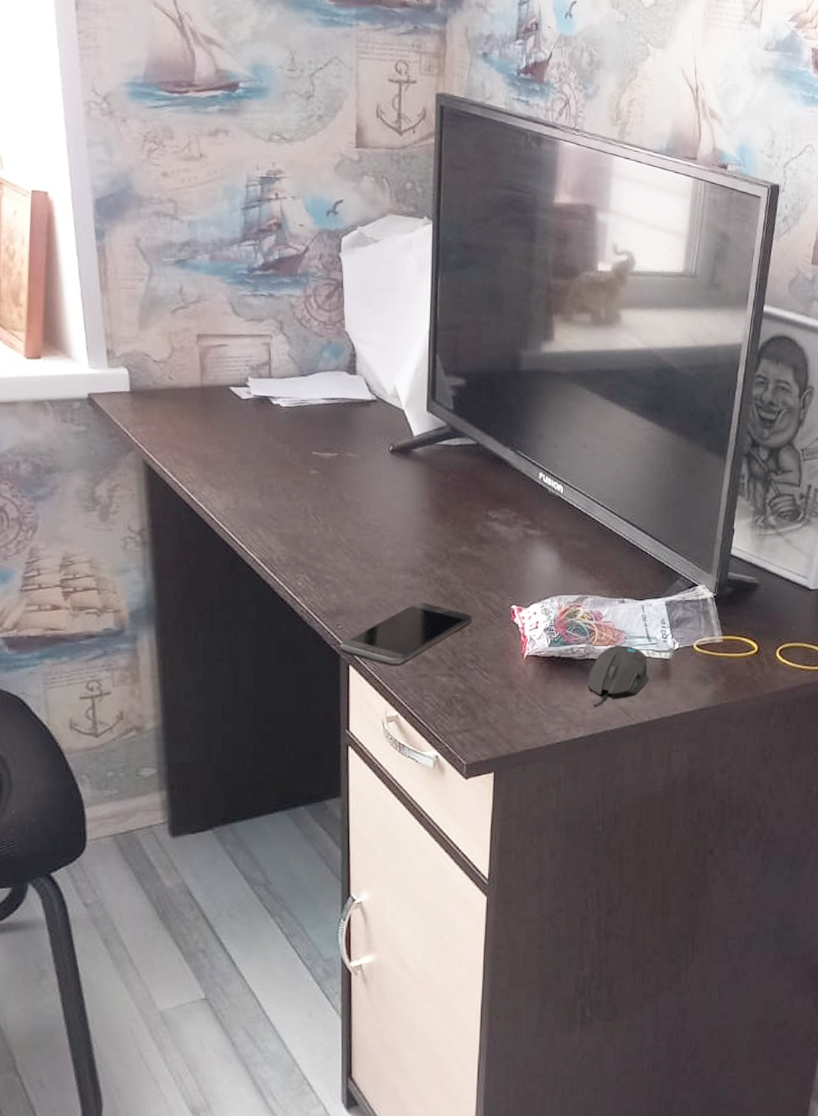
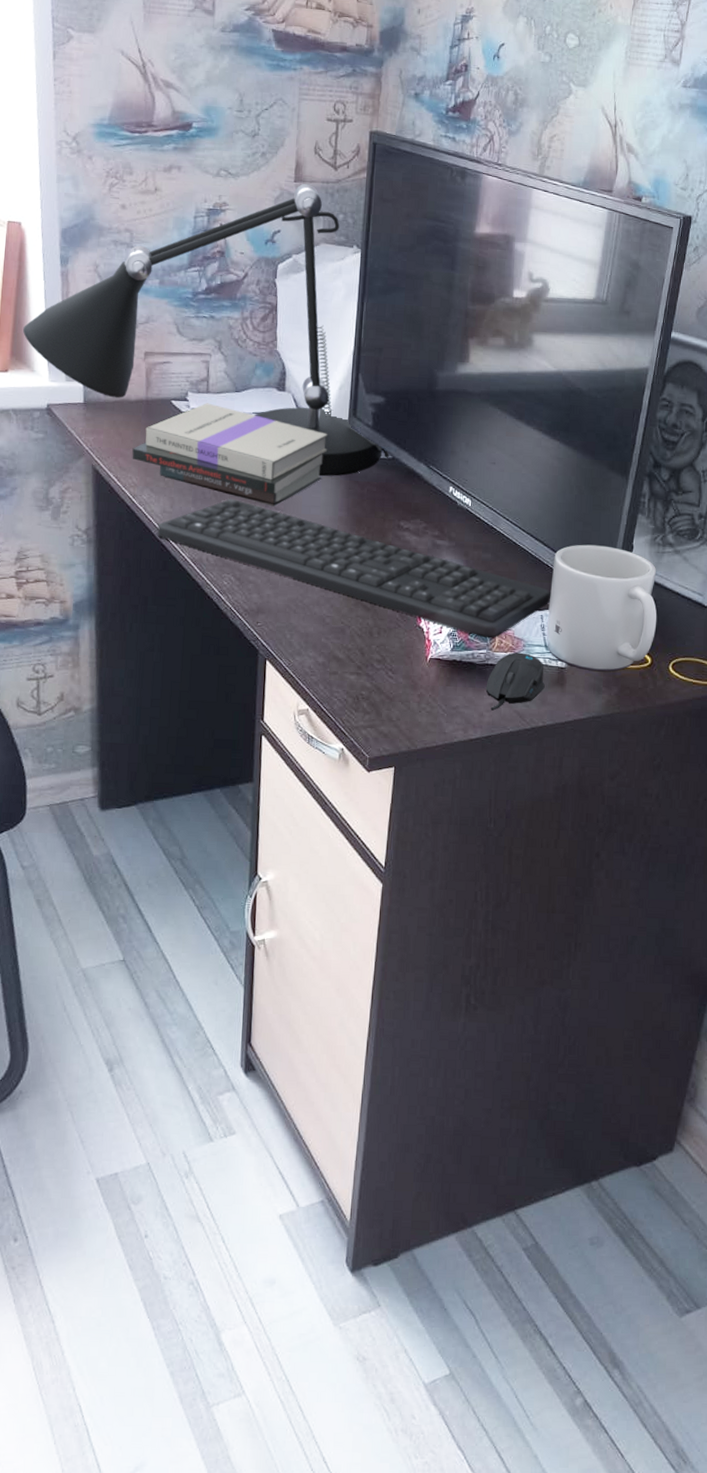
desk lamp: none [56,149,473,466] -> present [23,183,389,477]
books: none [188,389,405,499] -> present [132,403,328,507]
computer keyboard: none [221,493,652,632] -> present [157,499,551,639]
smartphone: present [339,602,473,667] -> none [258,604,381,664]
mug: none [648,529,762,662] -> present [546,544,657,672]

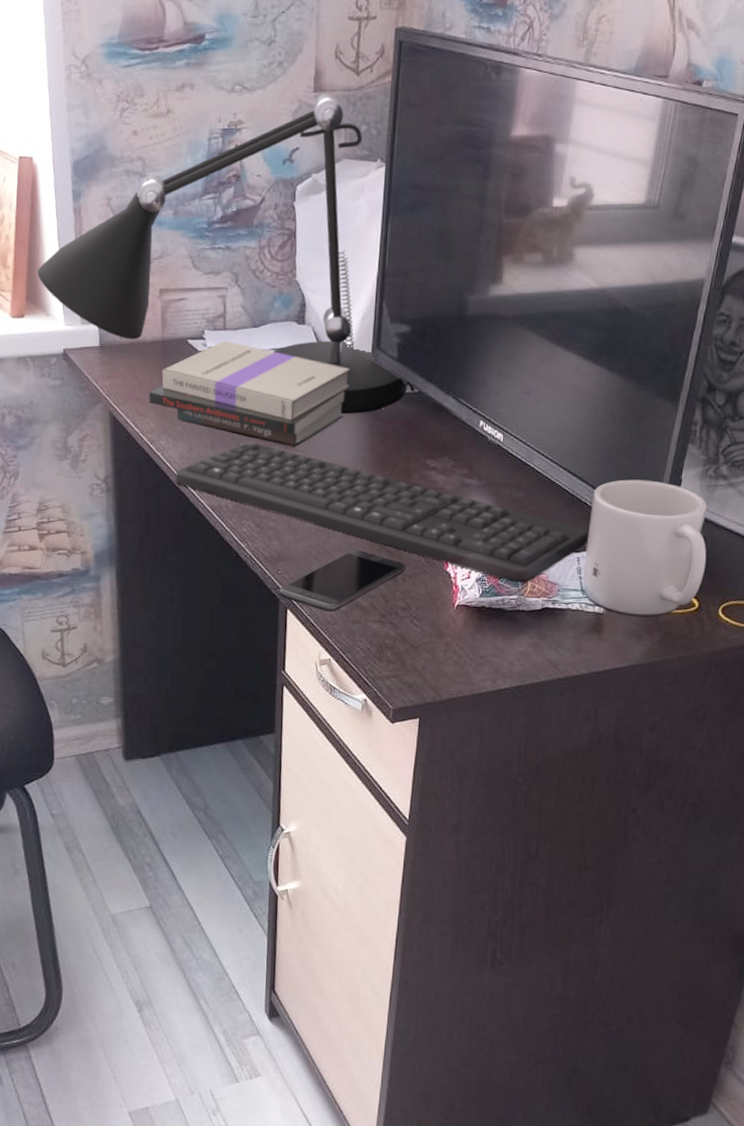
smartphone: none [258,604,381,664] -> present [279,550,406,612]
computer mouse: present [485,652,545,711] -> none [516,597,580,659]

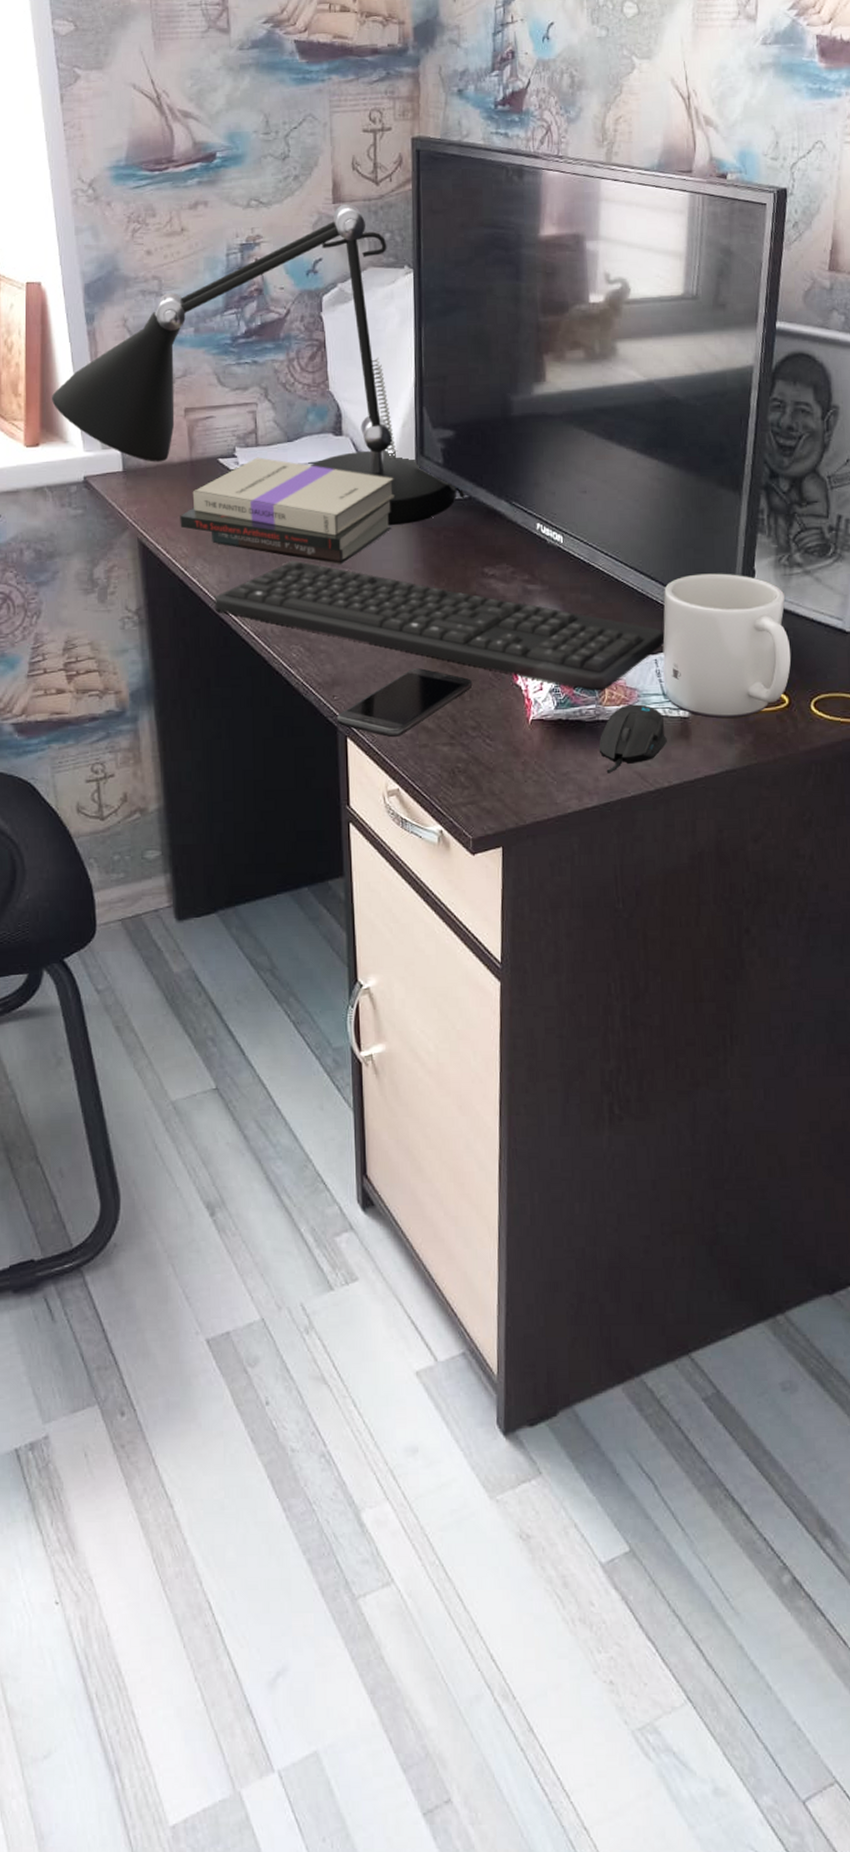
computer mouse: none [516,597,580,659] -> present [598,704,667,773]

